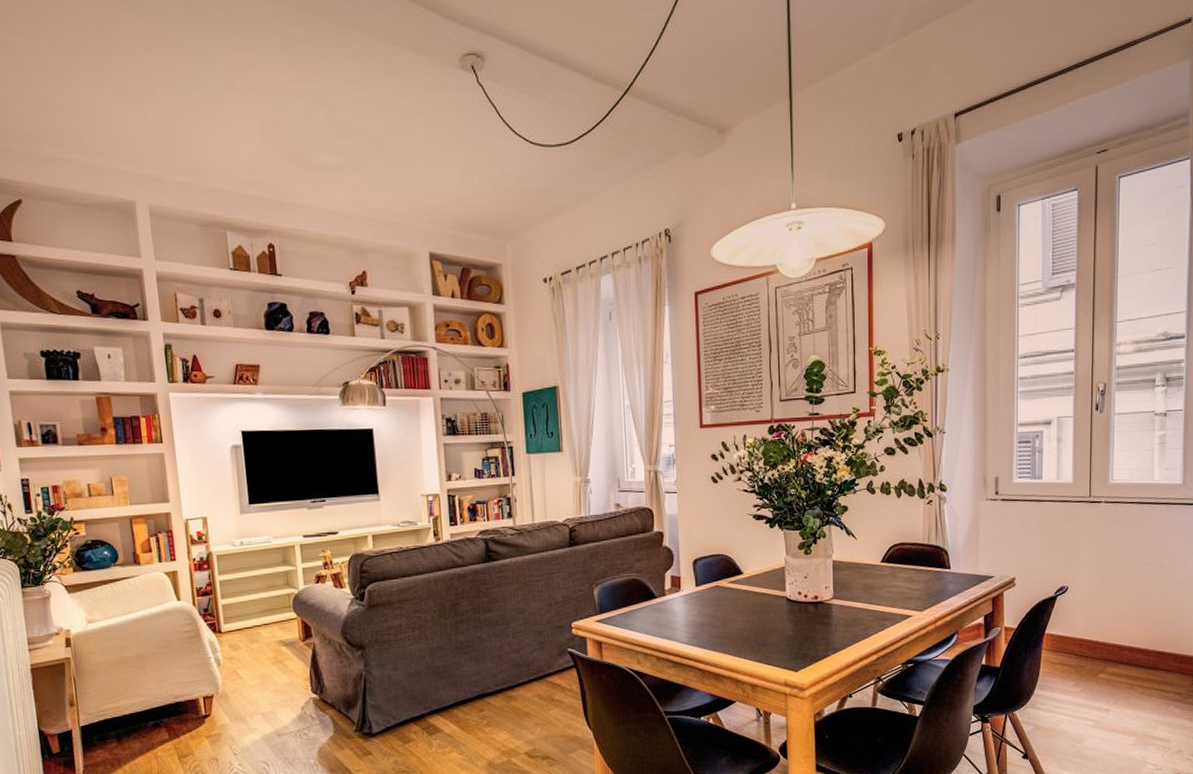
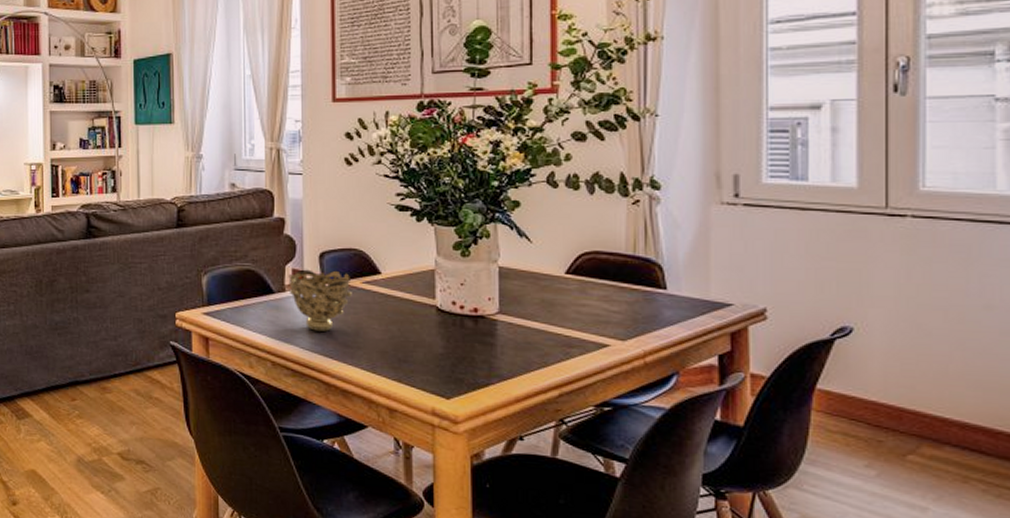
decorative bowl: none [668,573,720,627] -> present [288,269,352,331]

